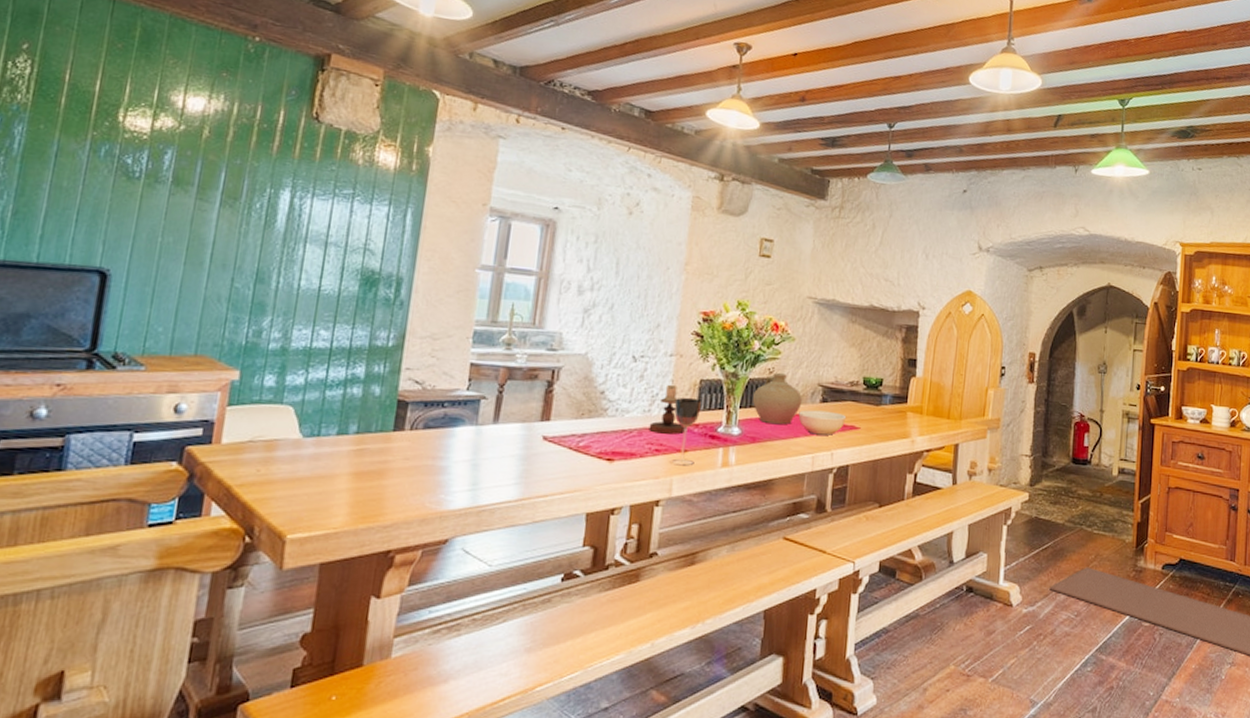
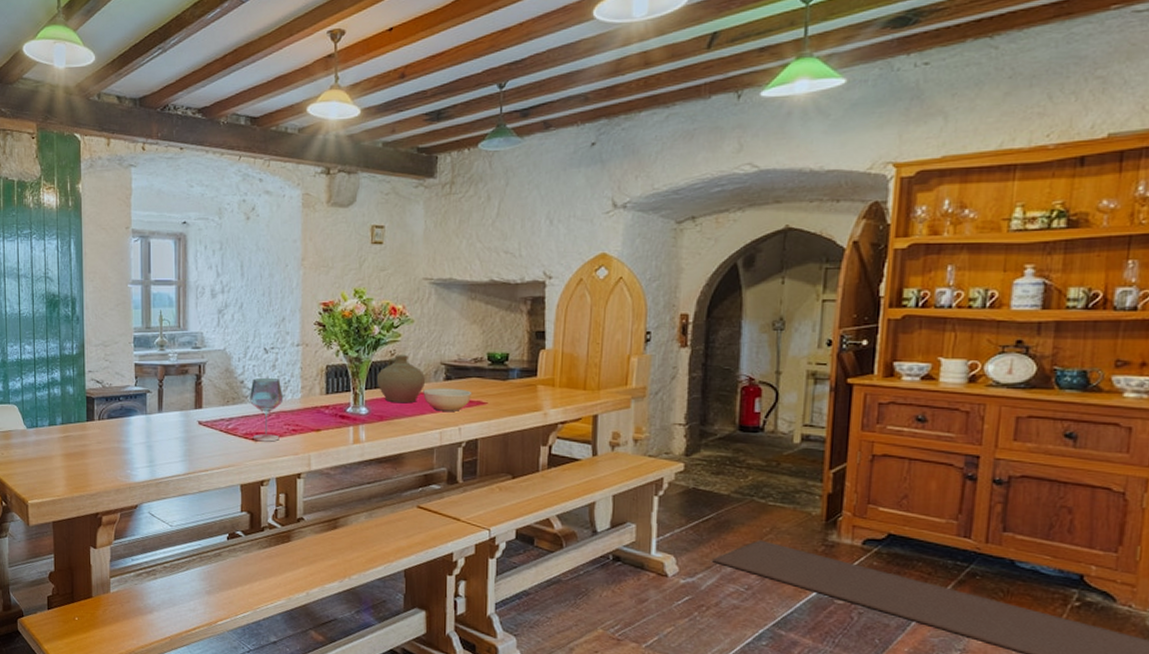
wine glass: none [607,388,649,463] -> present [249,377,284,442]
candlestick: present [649,384,685,435] -> none [285,371,317,416]
wineglass: present [669,397,702,466] -> none [306,382,330,443]

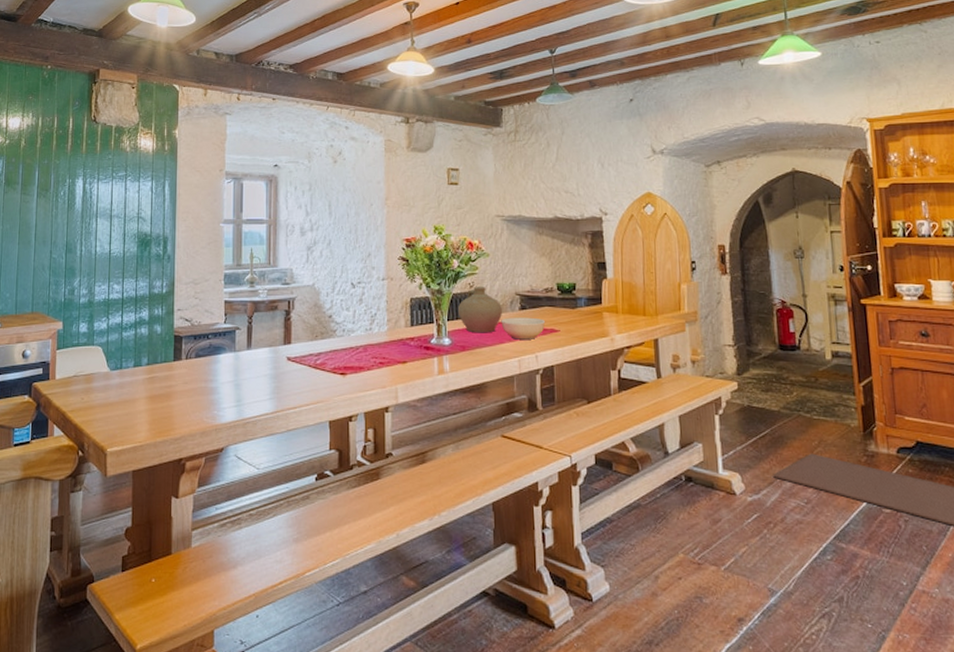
wine glass: present [249,377,284,442] -> none [337,311,371,376]

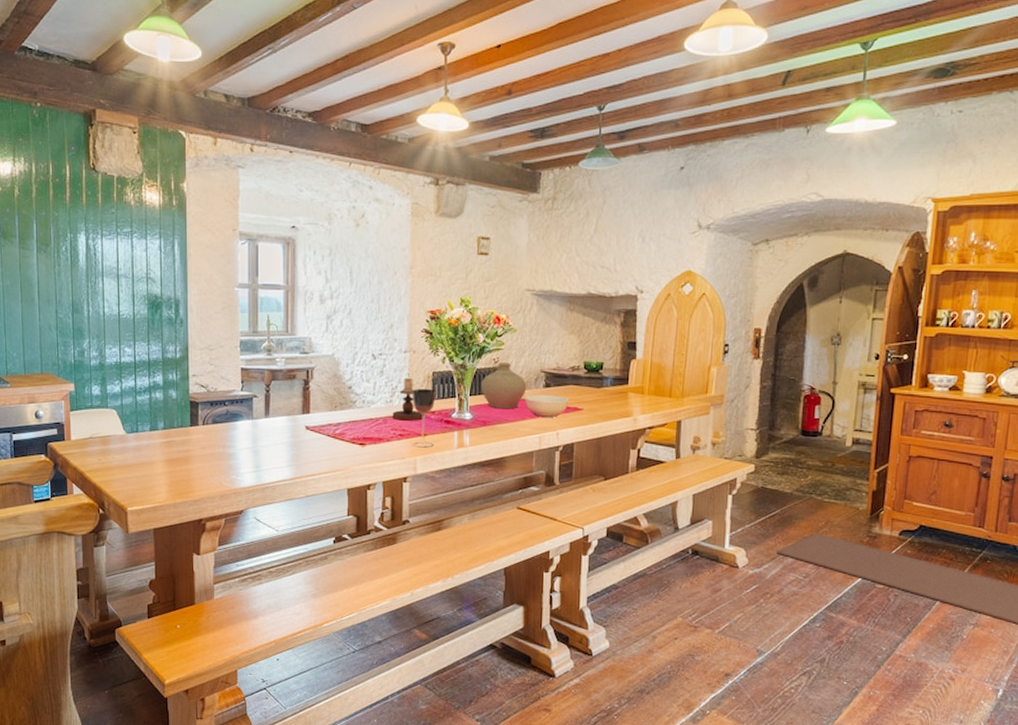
candlestick: none [372,304,402,348] -> present [392,377,423,421]
wineglass: none [392,315,414,376] -> present [412,388,436,448]

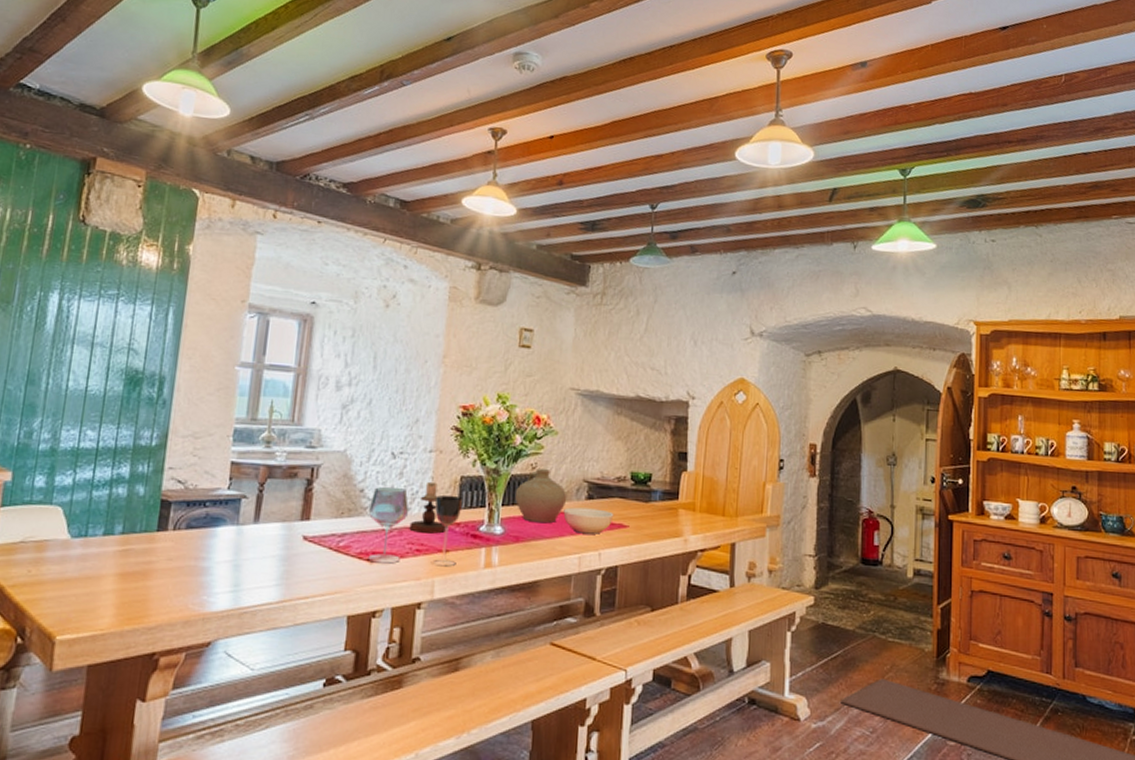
wine glass: none [356,383,391,447] -> present [368,486,409,564]

